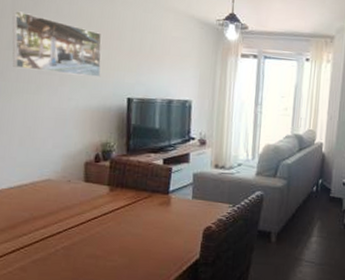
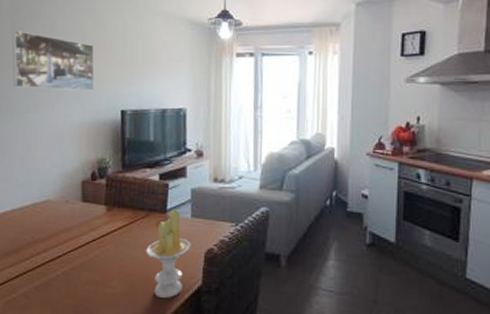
candle: none [147,191,191,270] -> present [145,209,191,298]

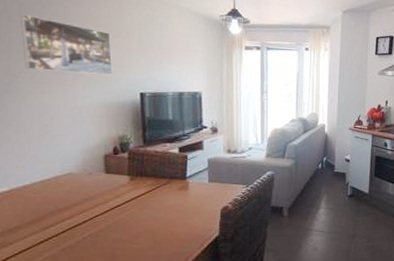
candle: present [145,209,191,298] -> none [168,176,209,248]

